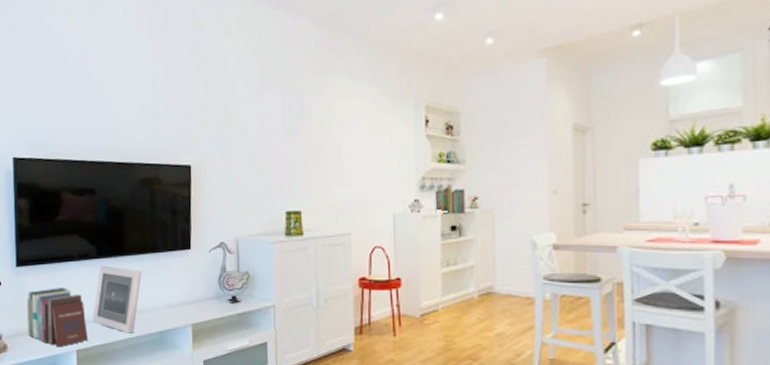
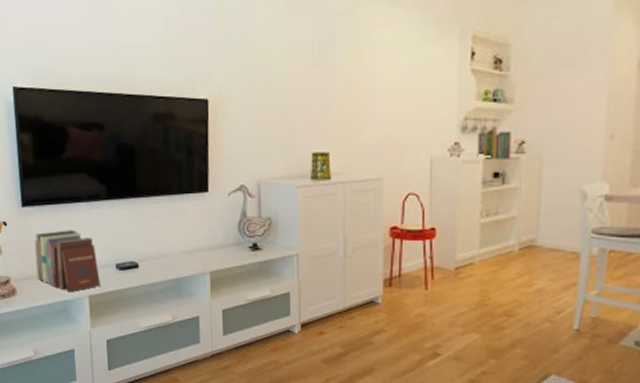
picture frame: present [92,265,142,334] -> none [104,207,156,280]

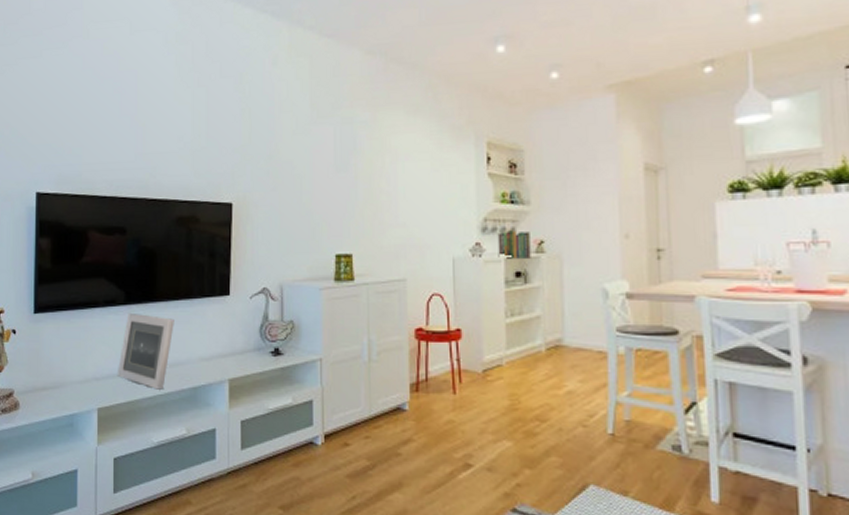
books: present [34,230,100,293] -> none [43,337,111,405]
picture frame: none [104,207,156,280] -> present [117,312,174,390]

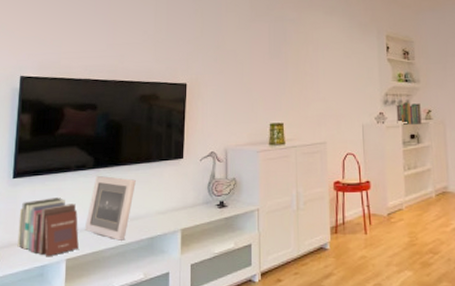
books: none [43,337,111,405] -> present [17,197,79,257]

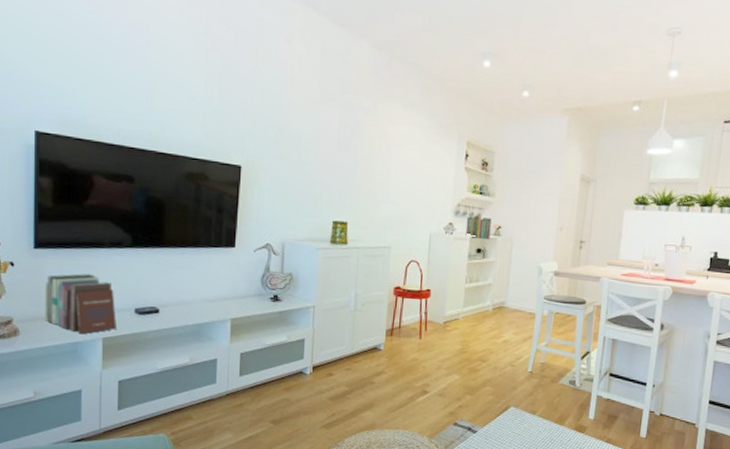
picture frame: present [84,175,136,241] -> none [122,255,181,325]

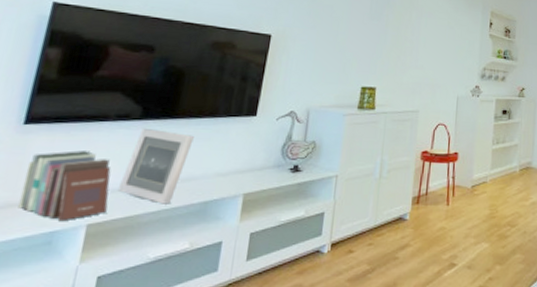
picture frame: none [122,255,181,325] -> present [117,127,194,204]
books: present [465,216,492,239] -> none [491,78,516,101]

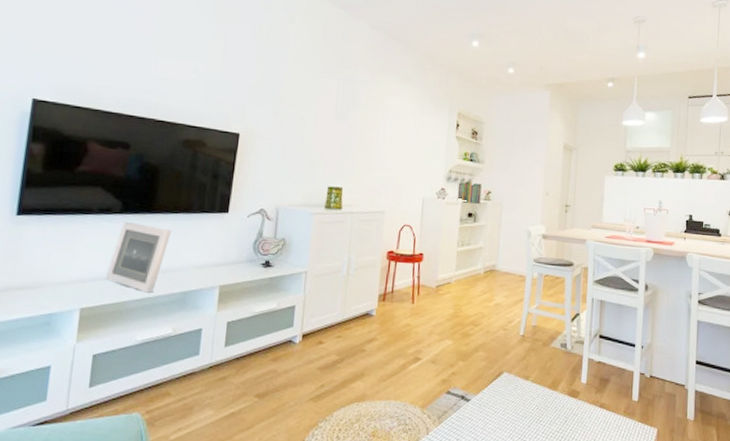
books: present [18,150,111,222] -> none [19,241,98,305]
books: none [491,78,516,101] -> present [457,181,482,204]

